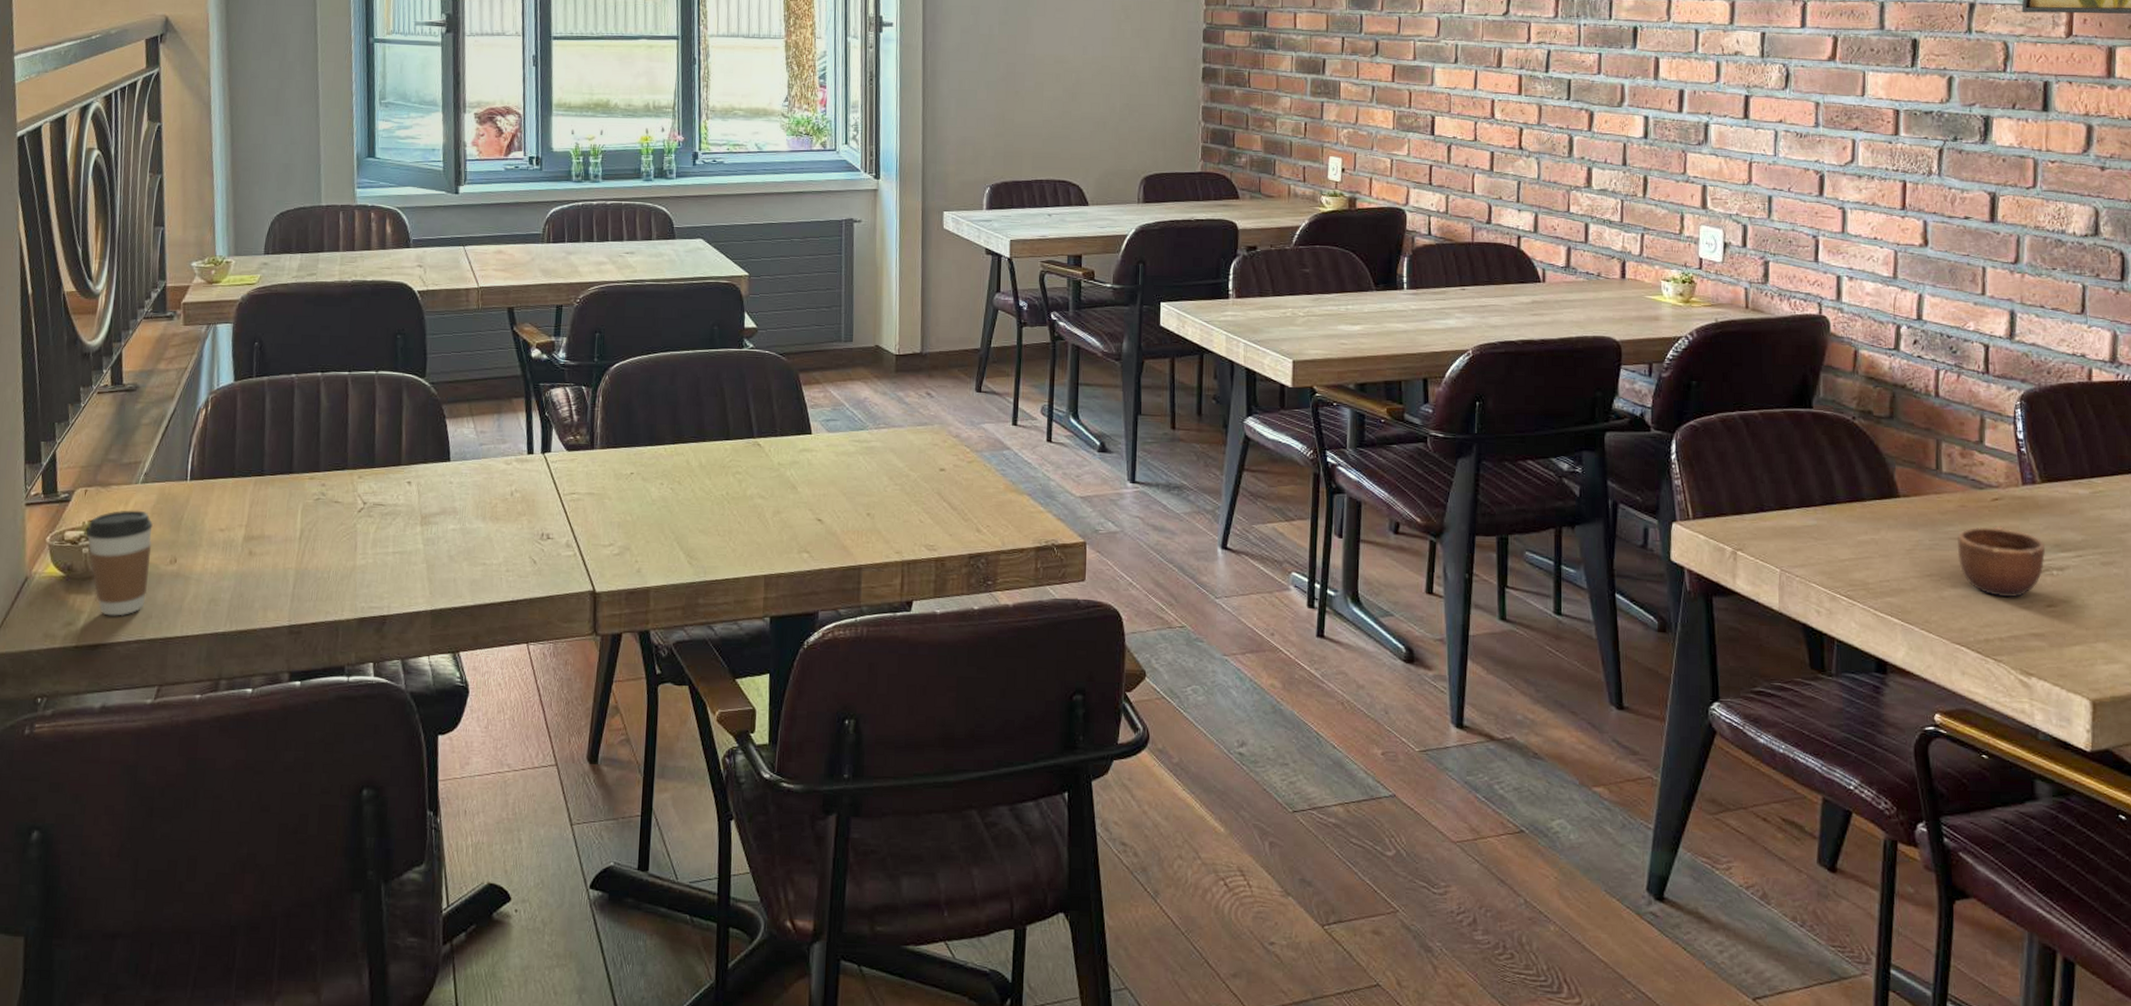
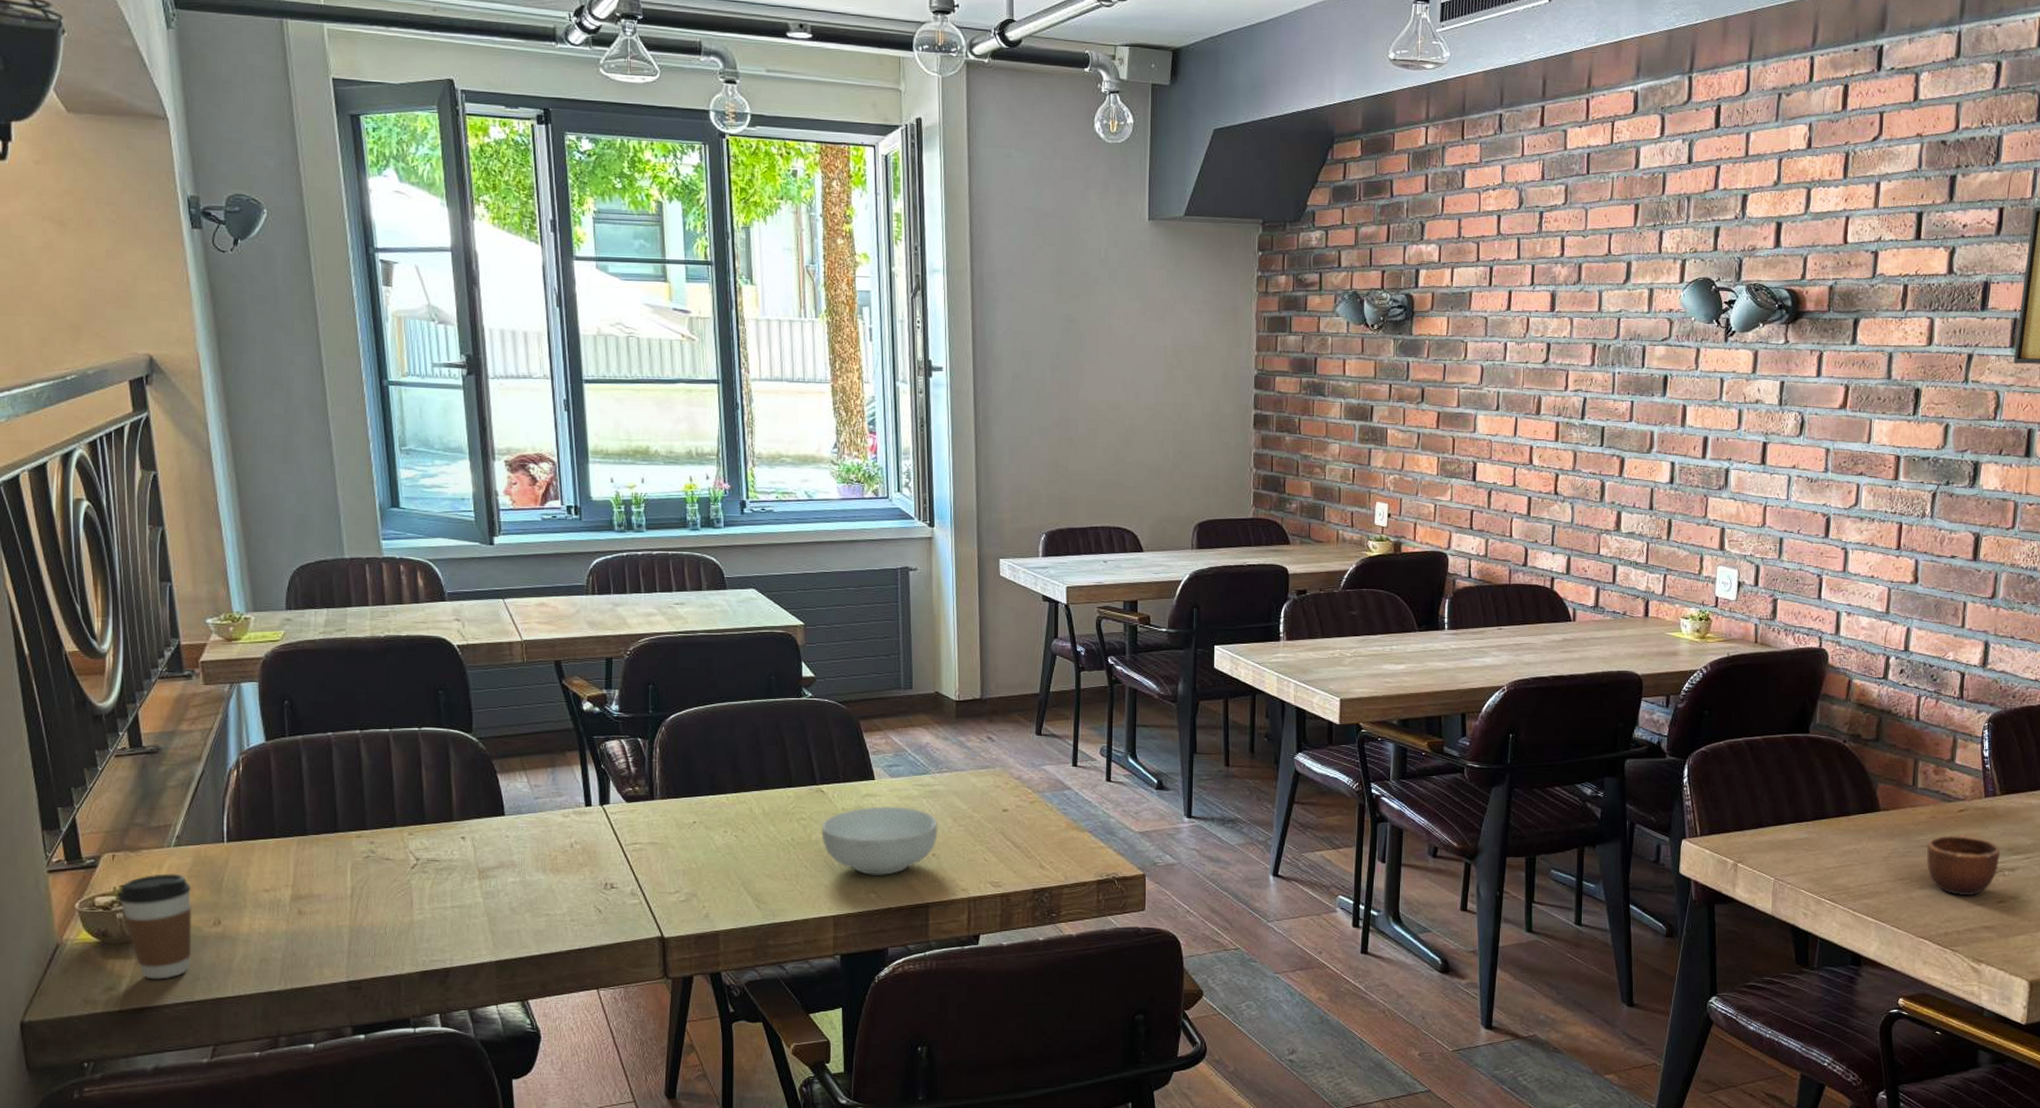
cereal bowl: none [756,462,873,535] -> present [822,806,938,876]

